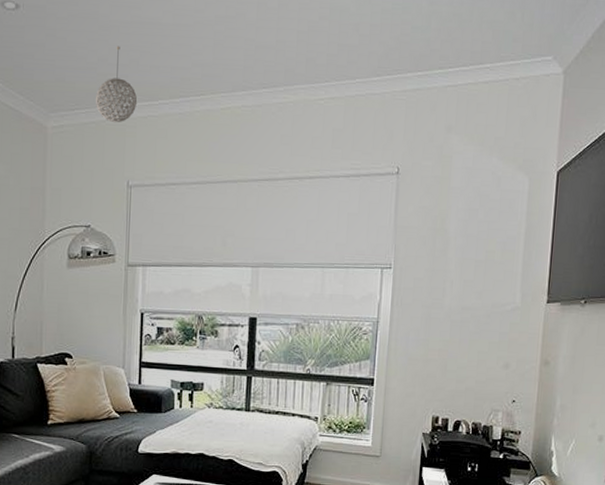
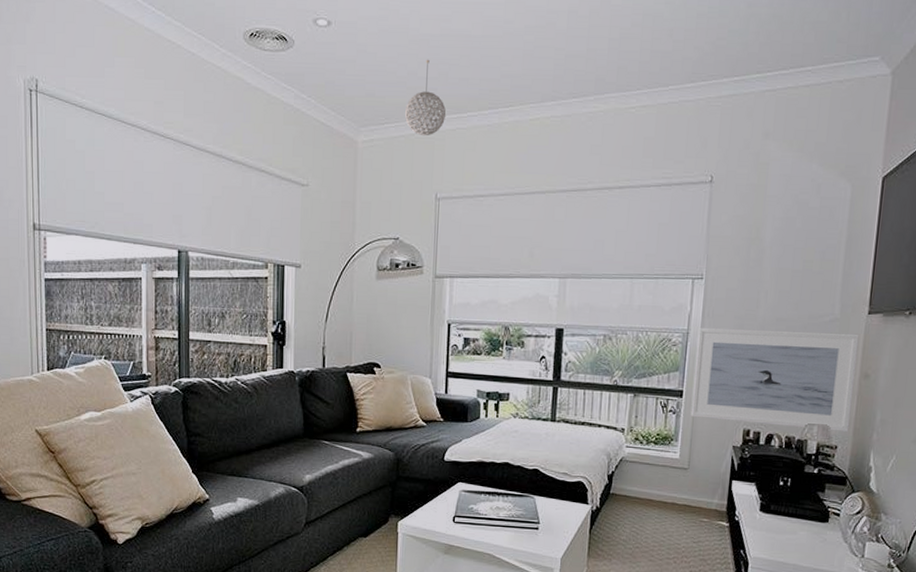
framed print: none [381,317,539,417] -> present [690,328,860,432]

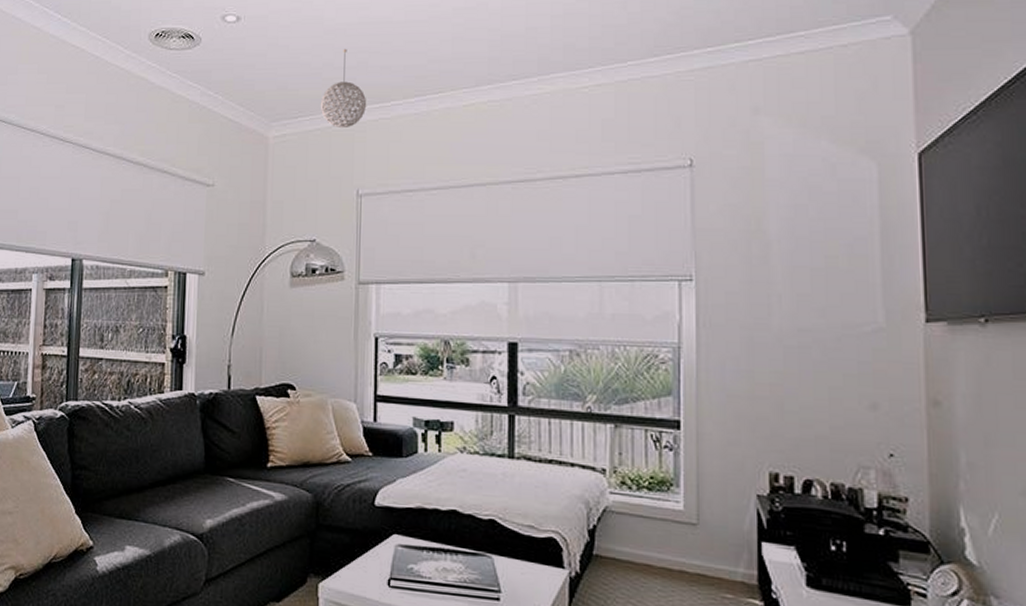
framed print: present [690,328,860,432] -> none [692,341,922,479]

